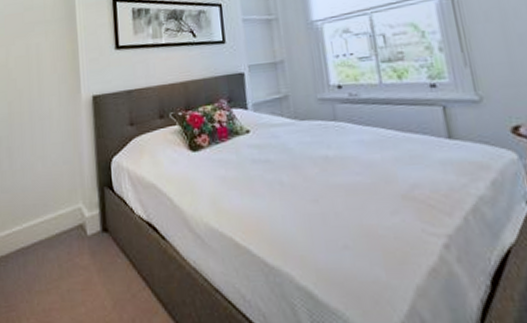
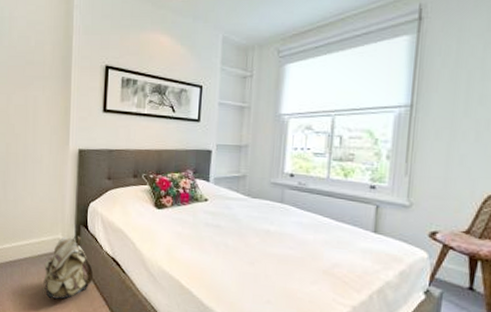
backpack: none [64,201,127,291] -> present [43,235,94,299]

